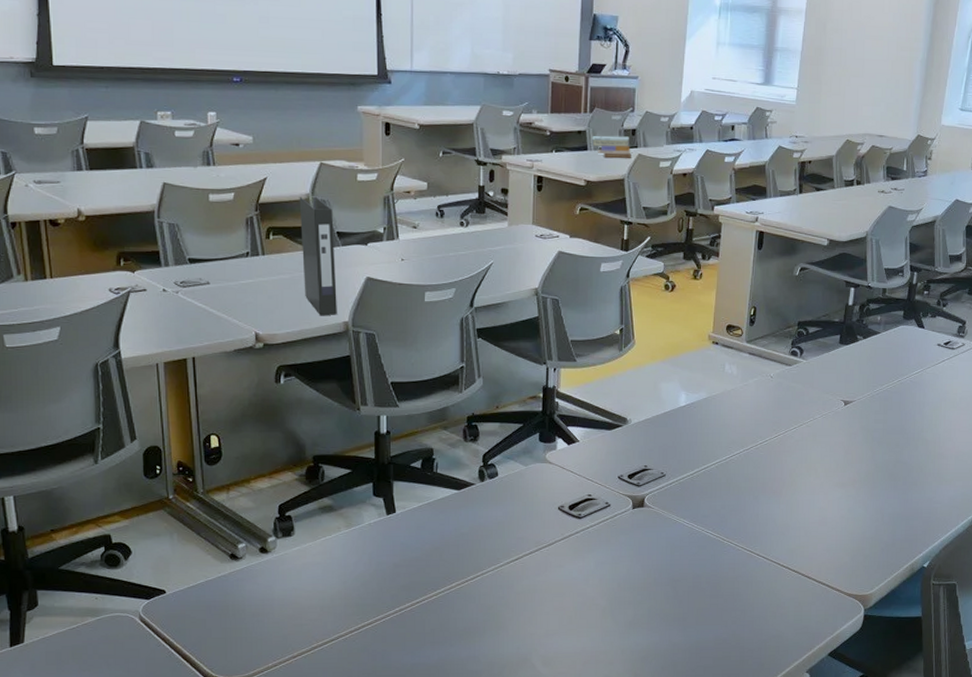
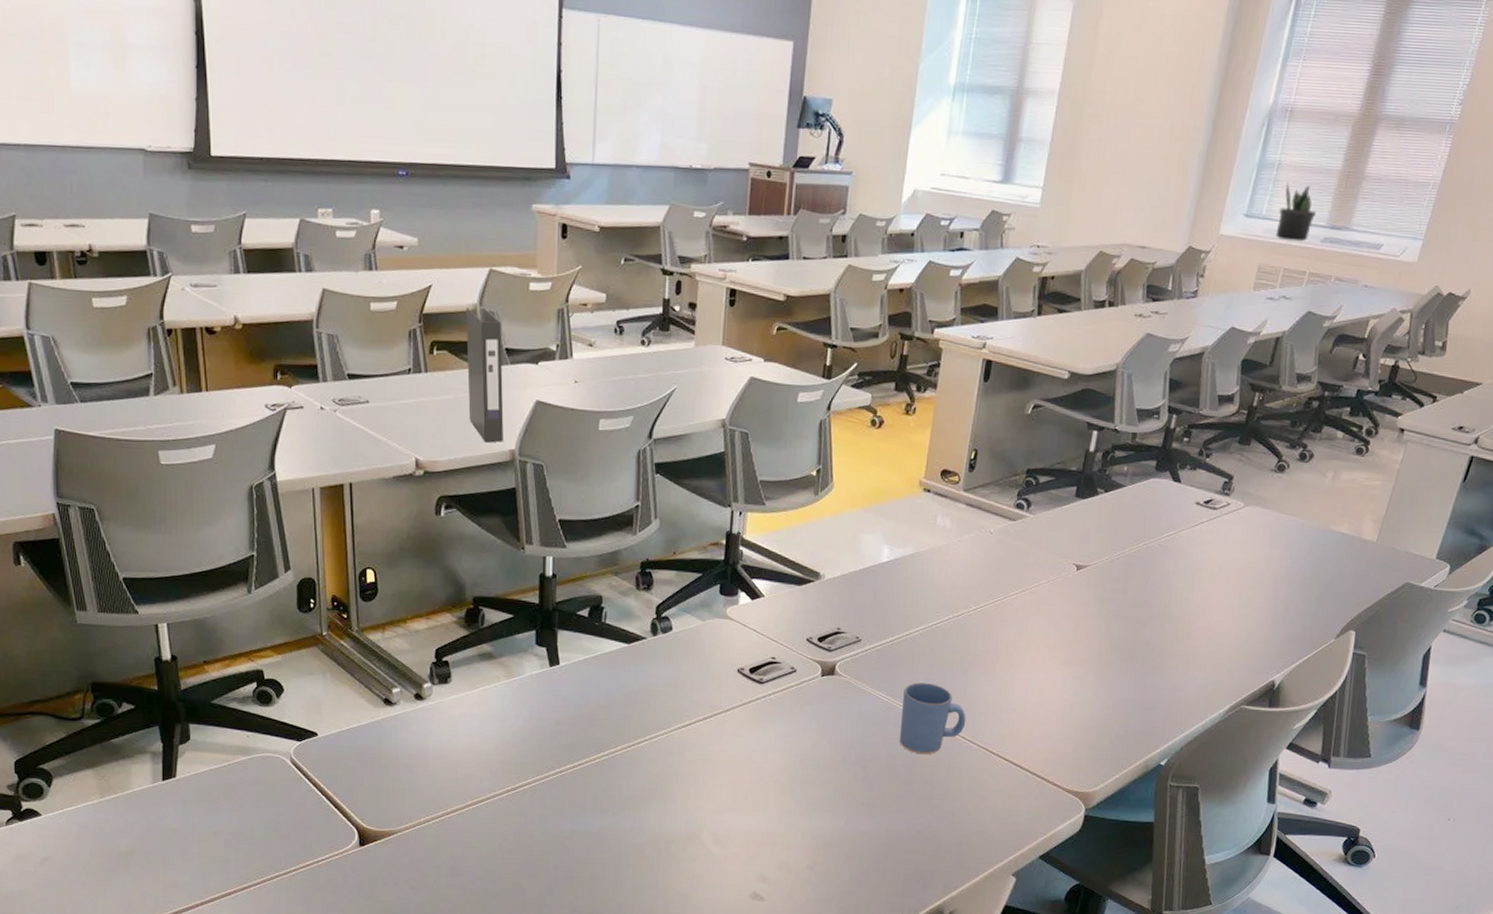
books: present [592,135,631,159] -> none [795,242,840,270]
mug: none [703,509,759,572] -> present [899,682,966,755]

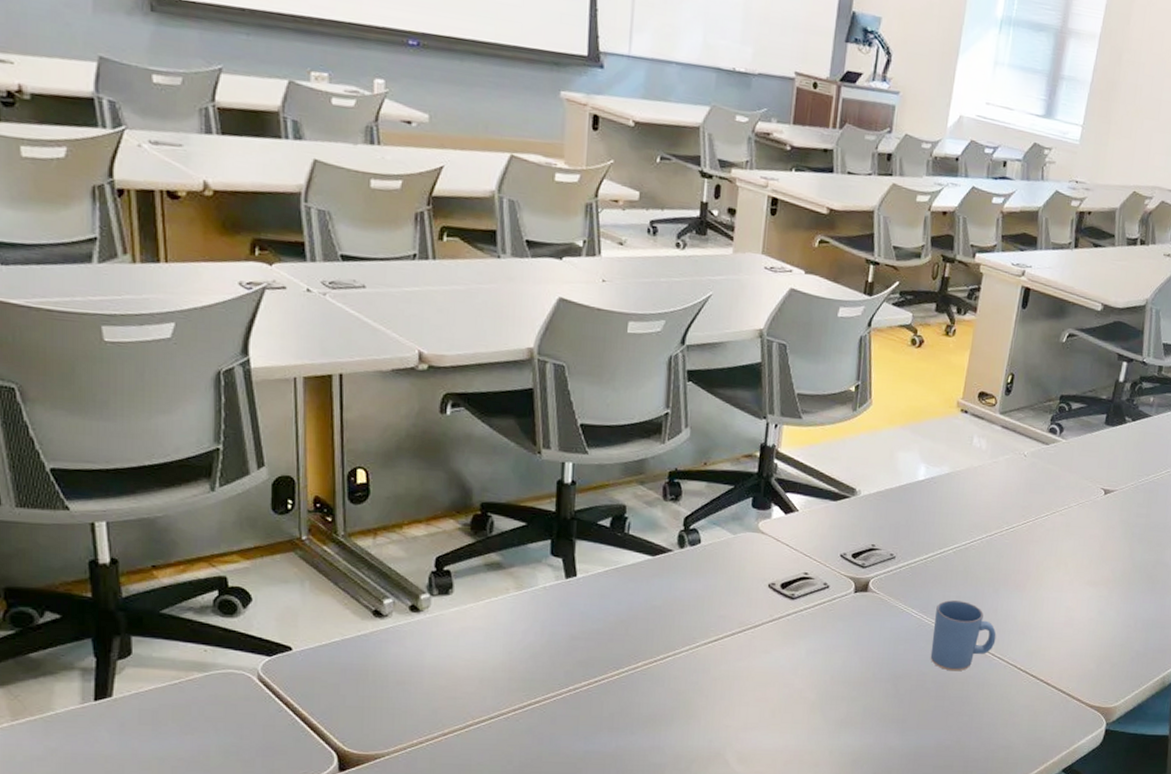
binder: present [466,307,504,443] -> none [481,193,523,339]

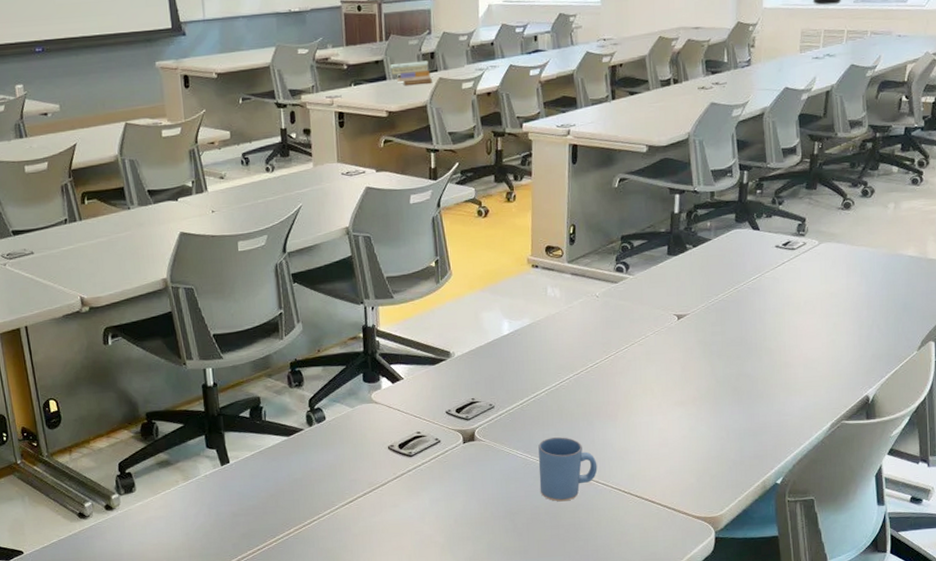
books: none [840,157,885,187] -> present [390,60,432,86]

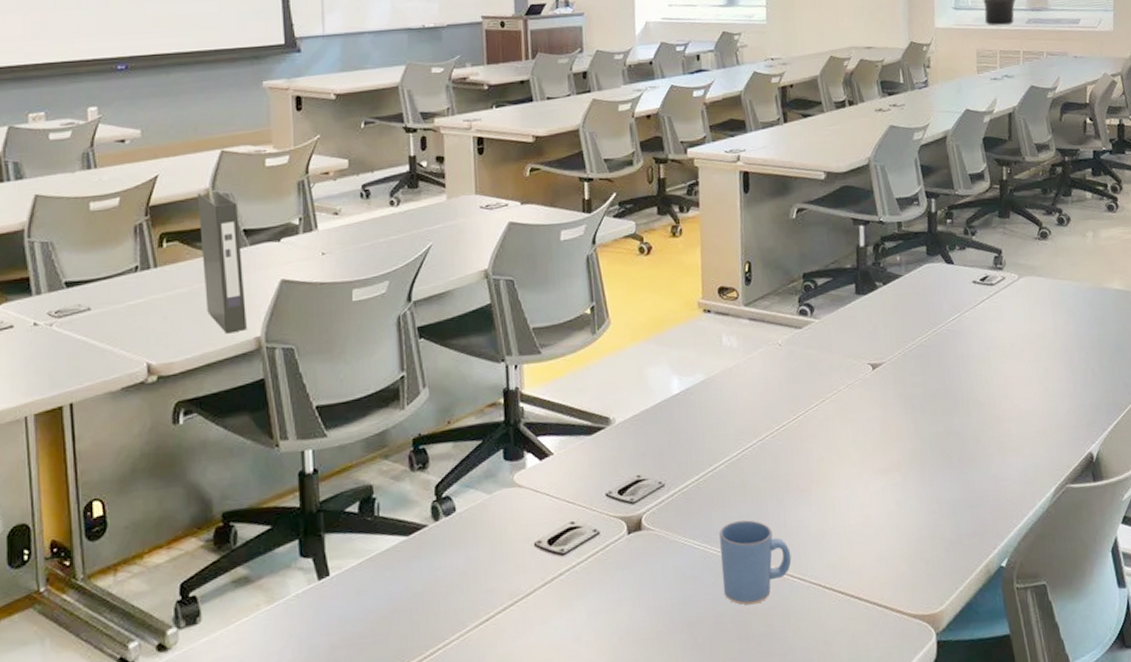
binder: none [108,157,156,275] -> present [197,190,247,334]
books: present [390,60,432,86] -> none [537,80,585,108]

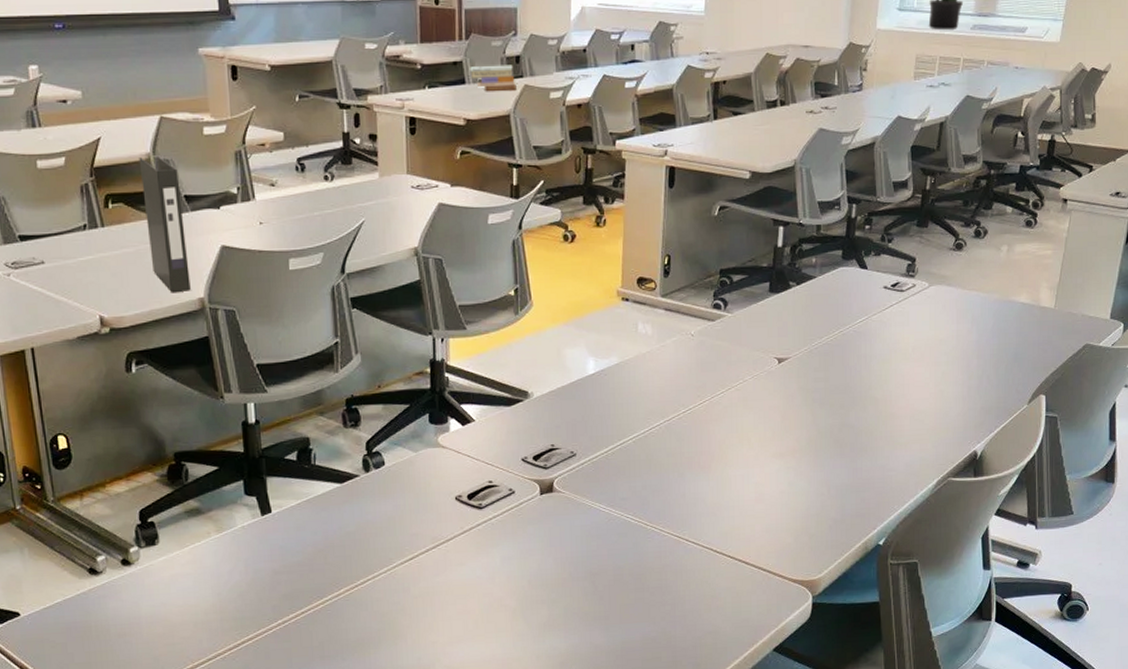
books: none [537,80,585,108] -> present [470,65,517,92]
mug: present [719,520,792,605] -> none [623,490,688,562]

